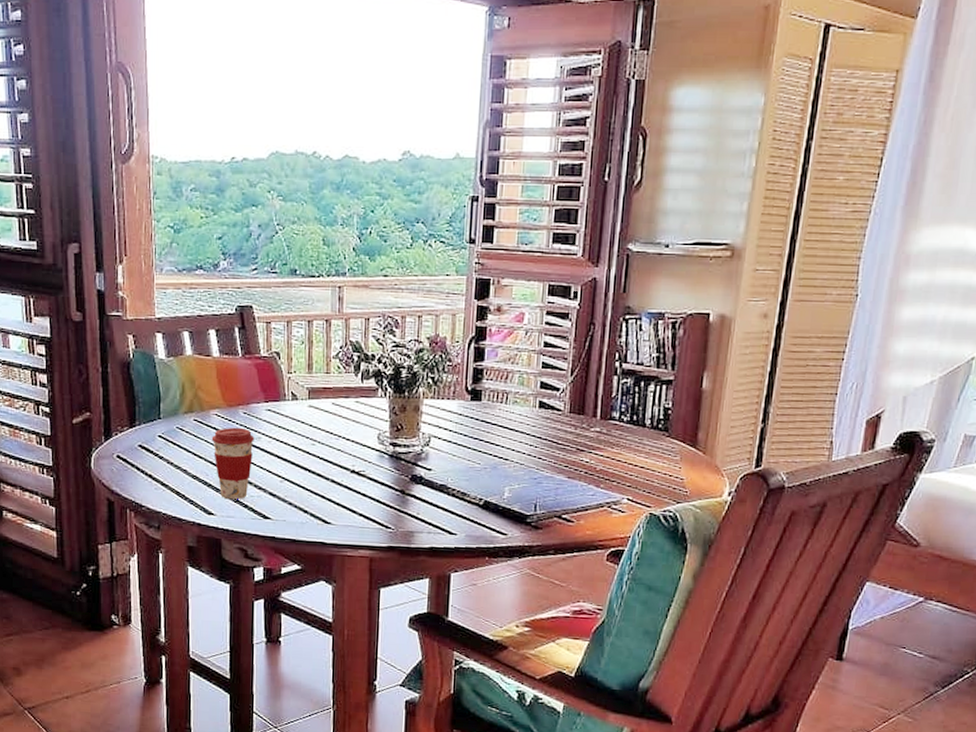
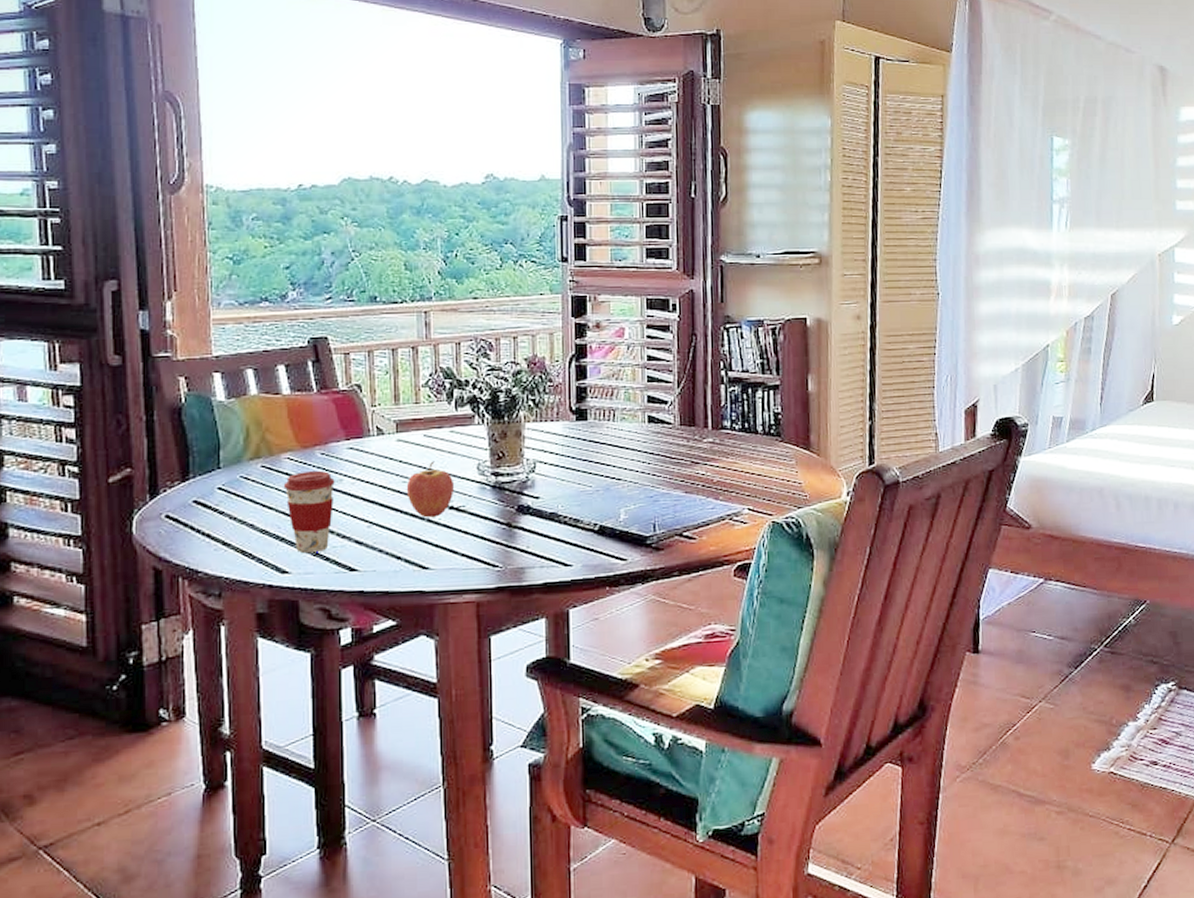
fruit: none [314,428,357,479] -> present [406,461,455,518]

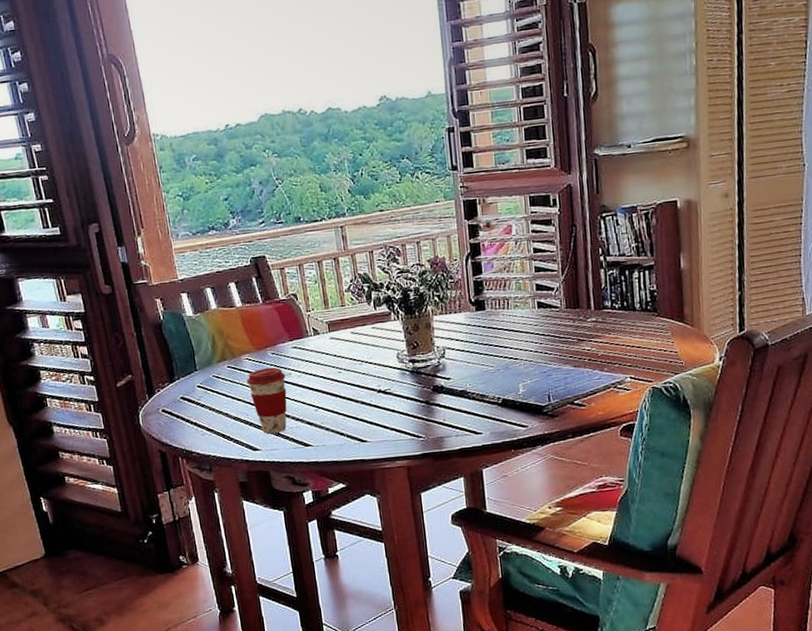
fruit: present [406,461,455,518] -> none [341,353,381,401]

